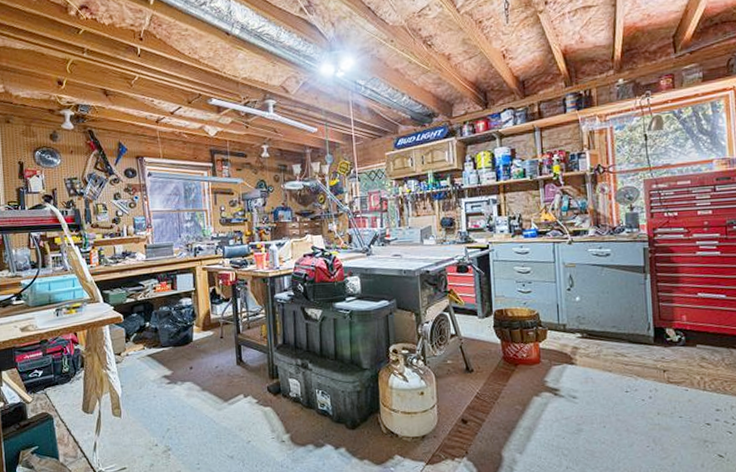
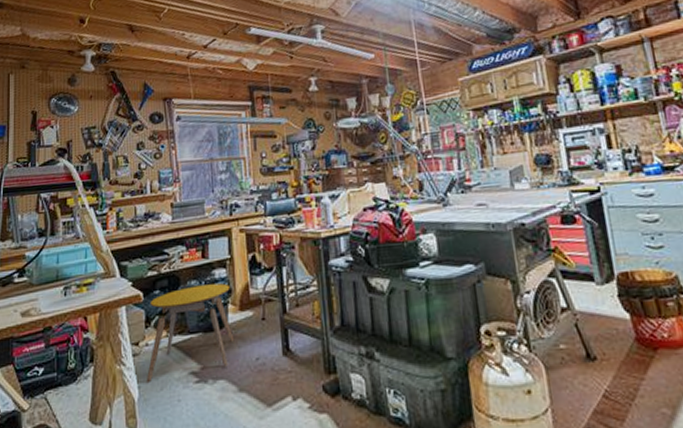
stool: none [128,309,199,383] -> present [147,283,235,382]

